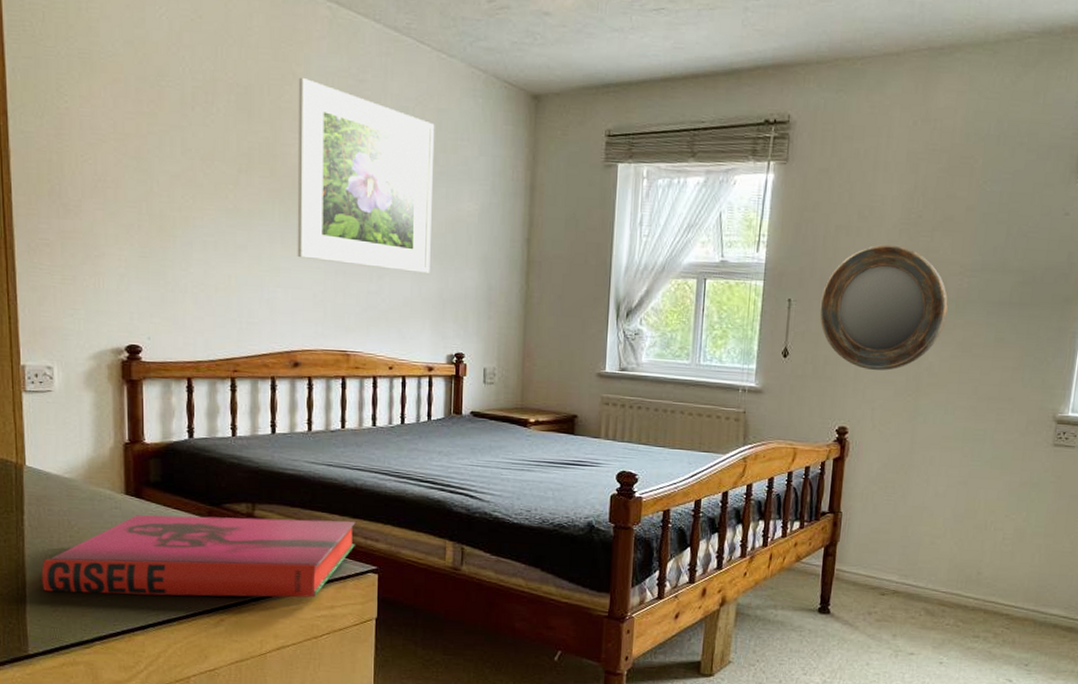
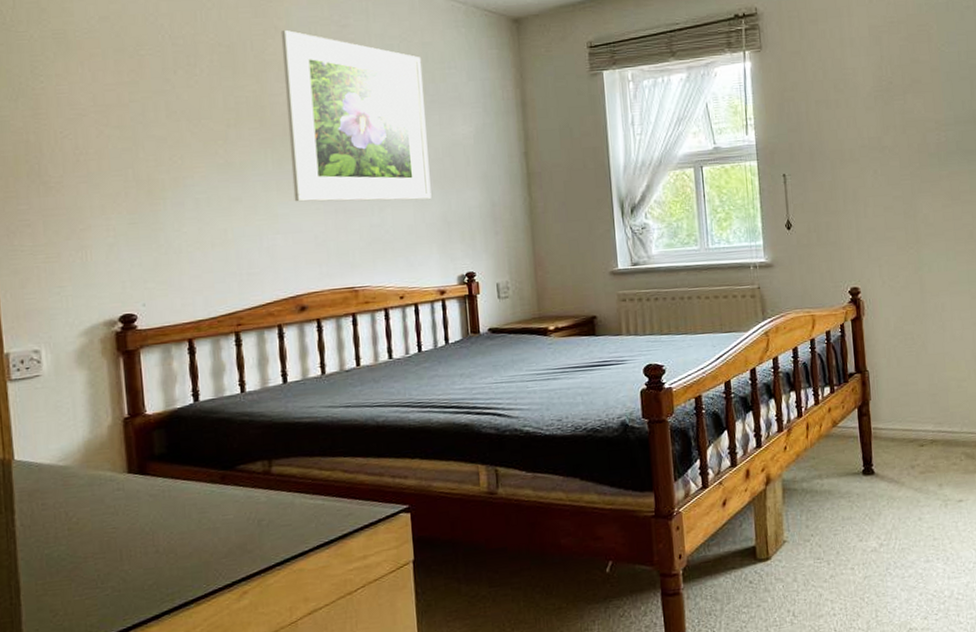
hardback book: present [41,515,355,598] -> none [37,460,383,595]
home mirror: present [819,244,948,371] -> none [813,111,932,230]

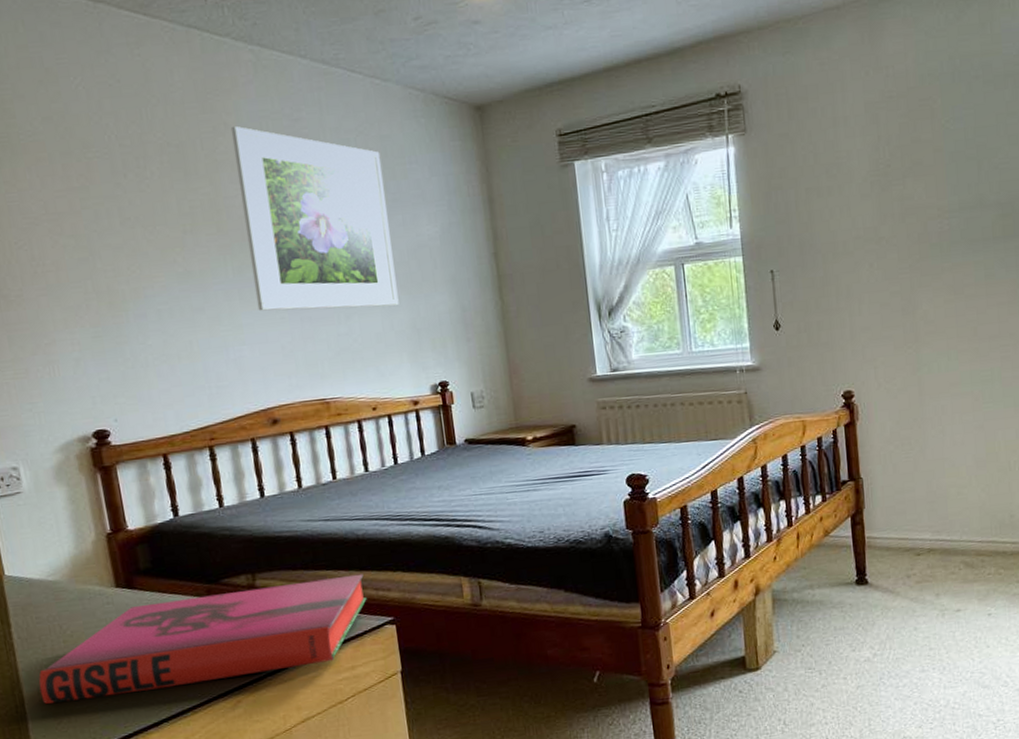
hardback book: none [37,460,383,595] -> present [39,573,367,704]

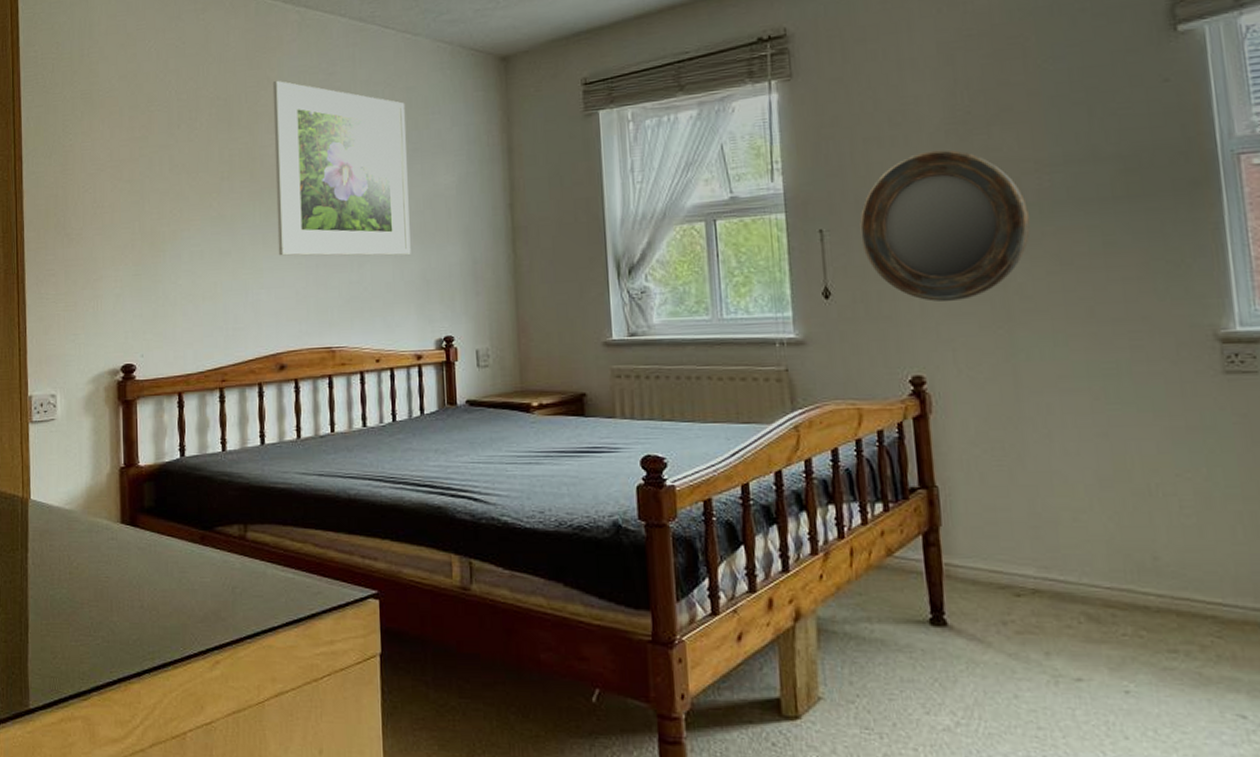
hardback book: present [39,573,367,704] -> none [43,537,352,637]
home mirror: none [803,198,933,329] -> present [859,150,1030,302]

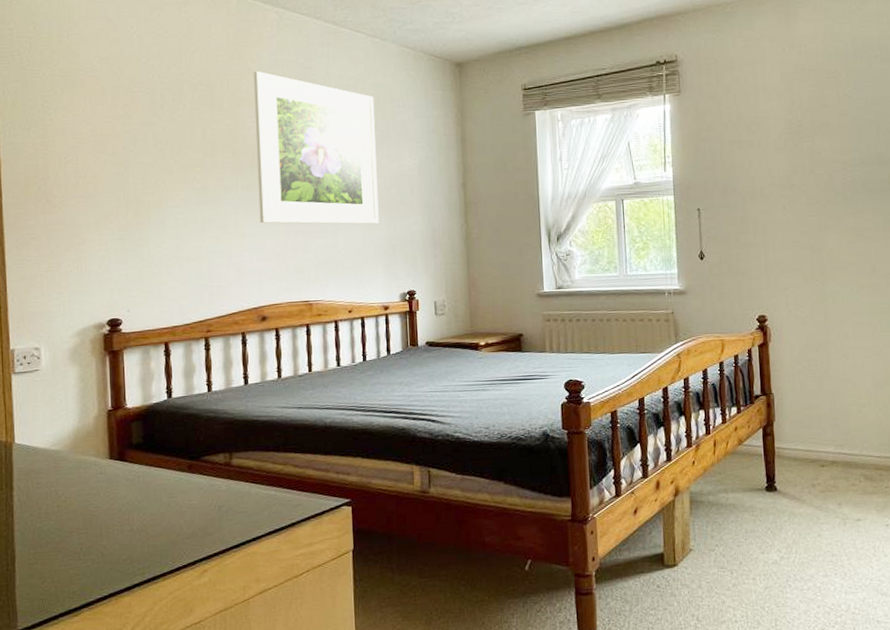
home mirror: present [859,150,1030,302] -> none [726,152,838,262]

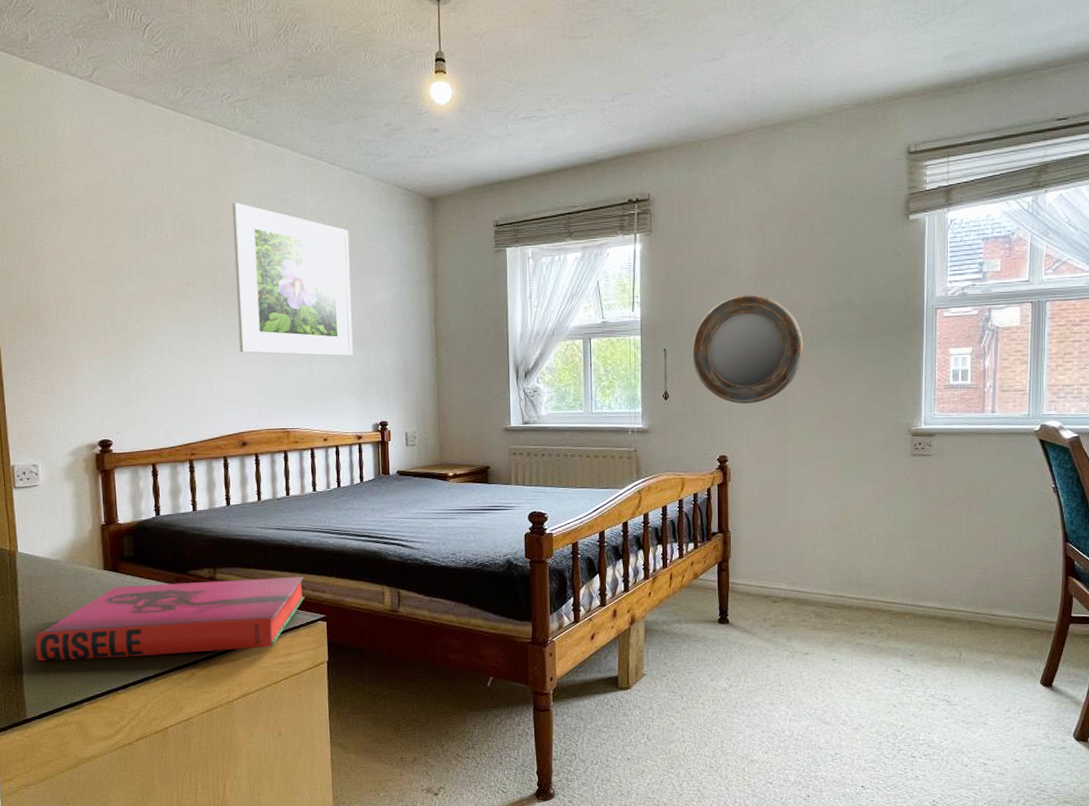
hardback book: none [30,458,328,563] -> present [35,576,305,661]
home mirror: none [726,152,838,262] -> present [692,294,804,404]

